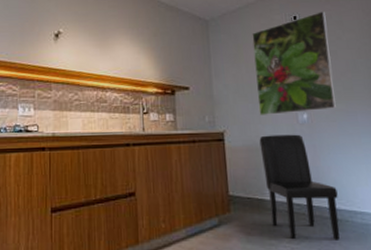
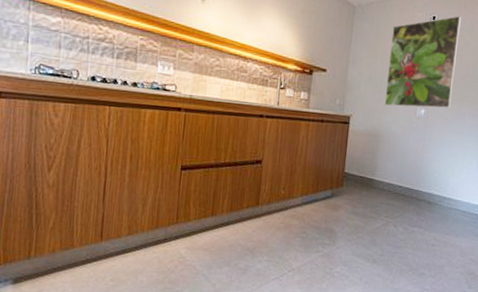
chair: present [259,134,340,240] -> none [375,123,434,219]

